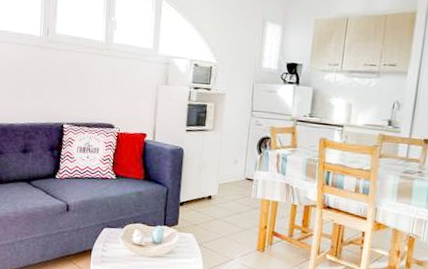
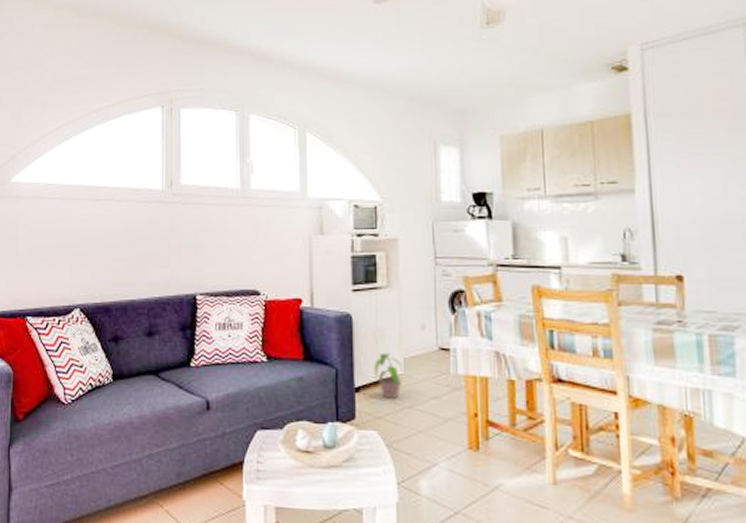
potted plant: none [195,178,217,213] -> present [374,352,402,400]

